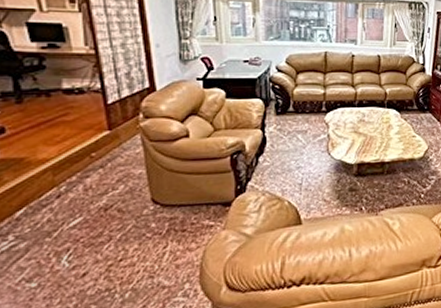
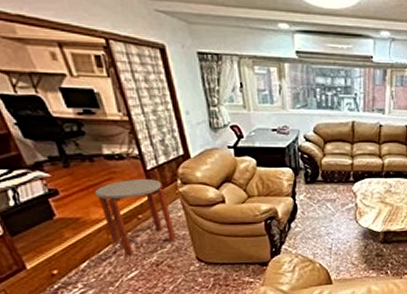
side table: none [47,114,131,201] -> present [95,179,176,256]

